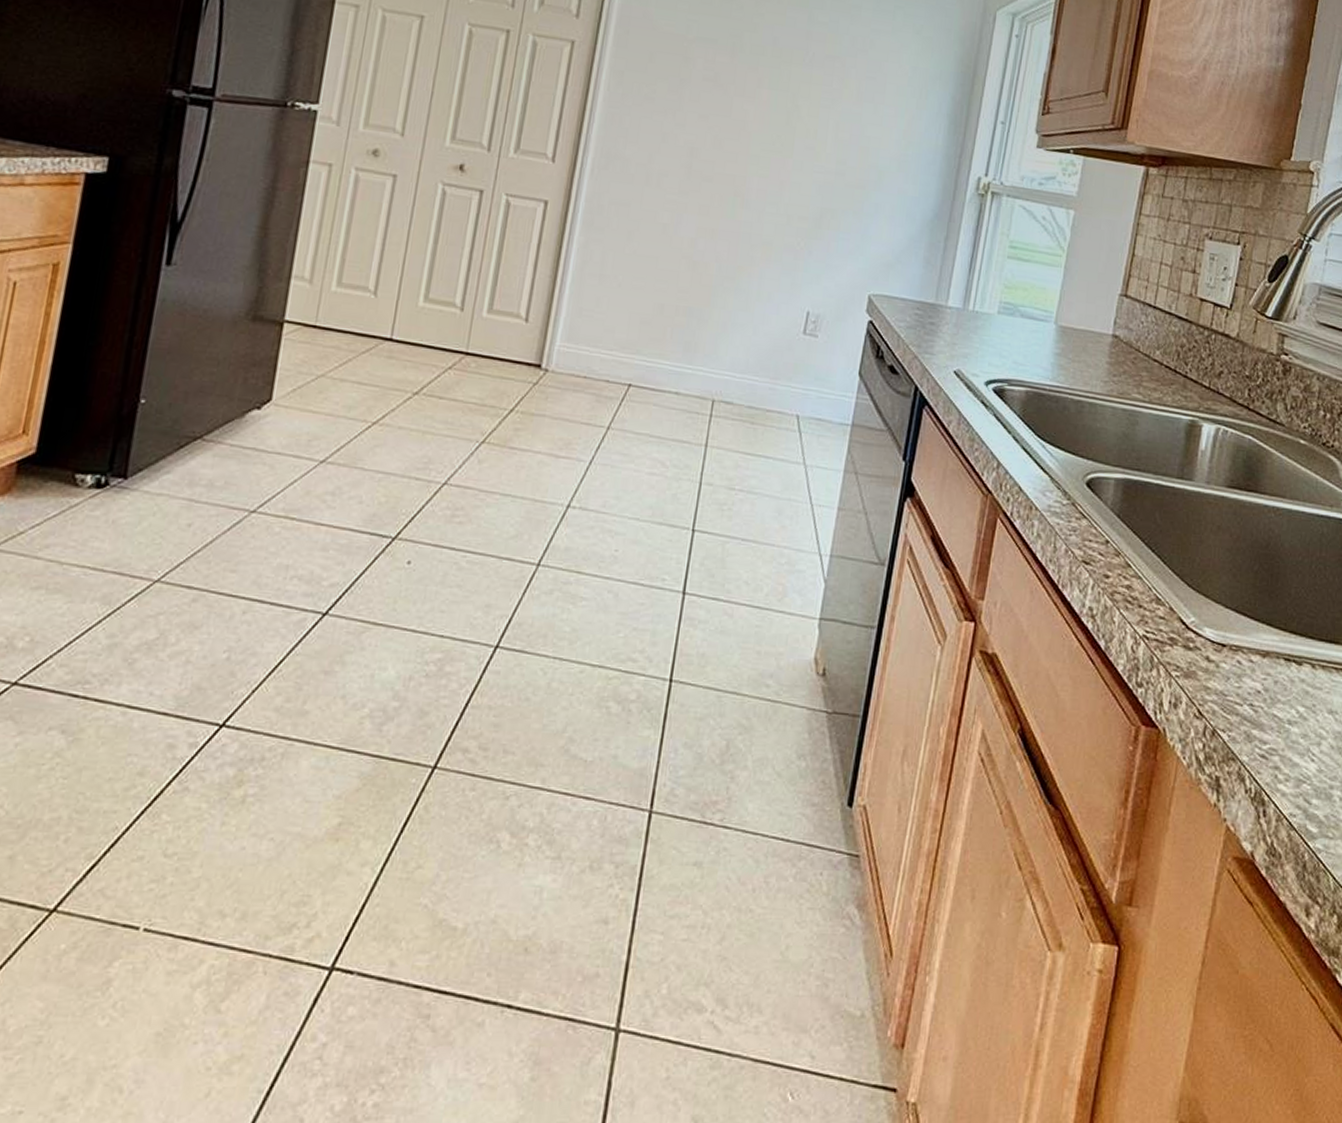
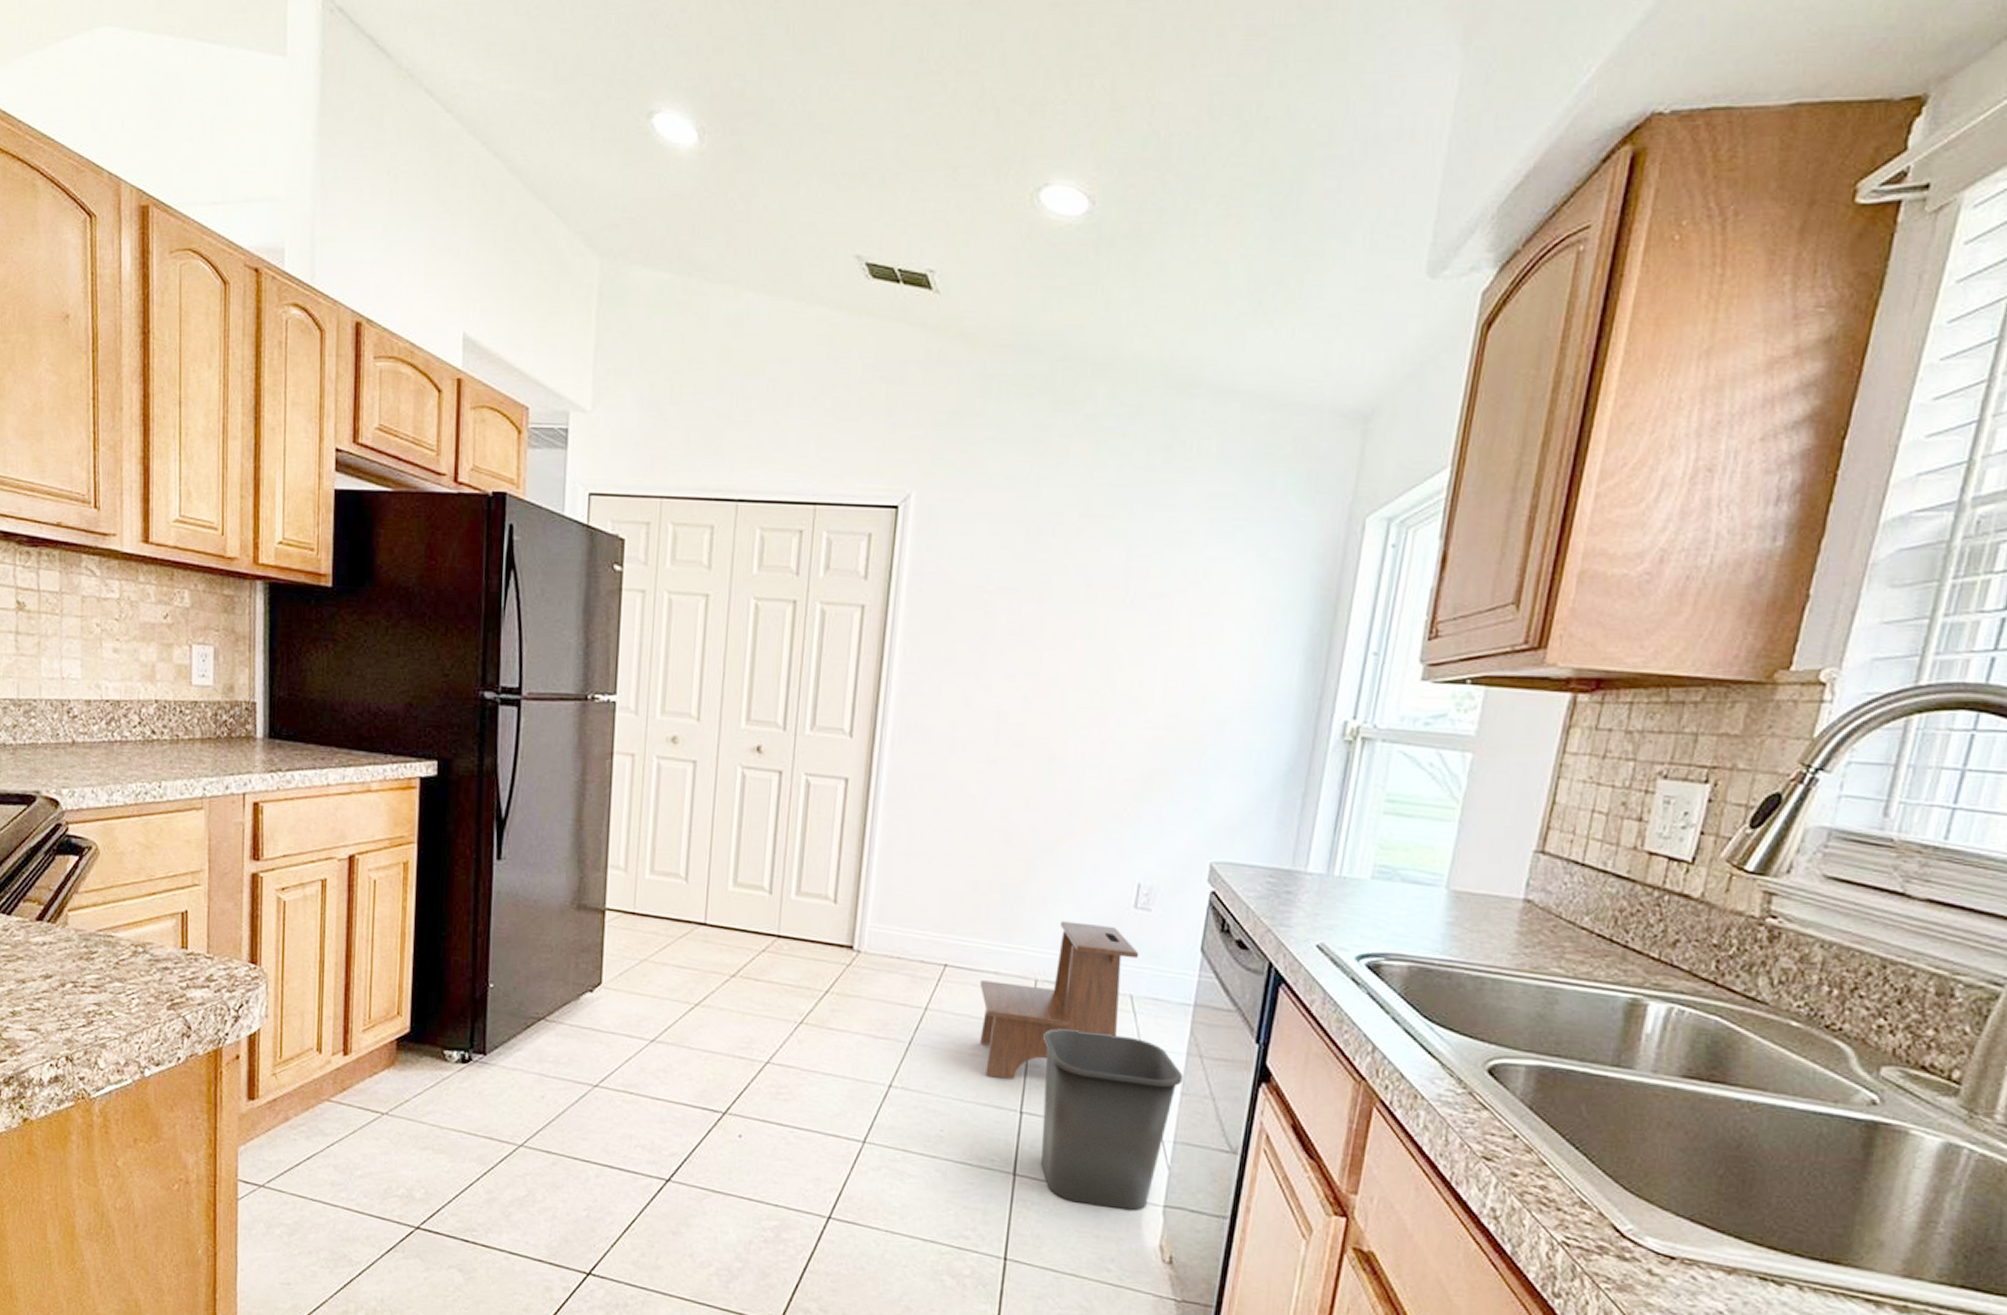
step stool: none [658,344,806,498] -> present [979,921,1139,1079]
waste bin: none [709,447,841,625] -> present [1041,1028,1183,1211]

